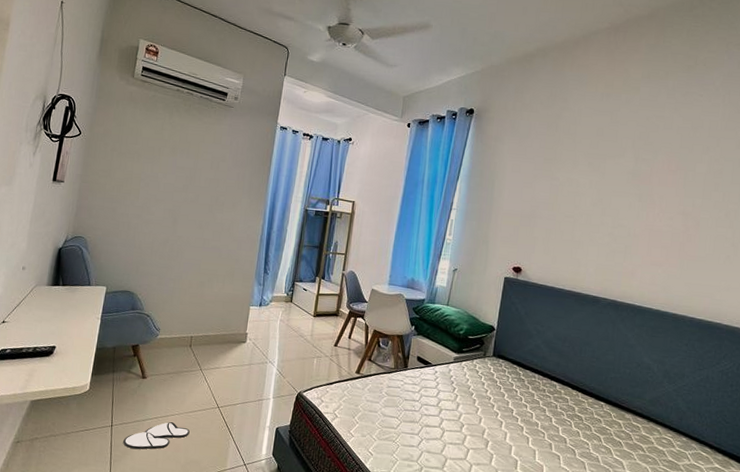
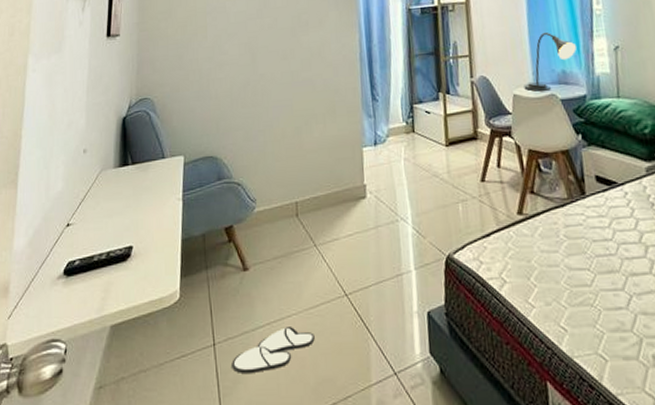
desk lamp: none [381,248,426,292] -> present [524,32,576,92]

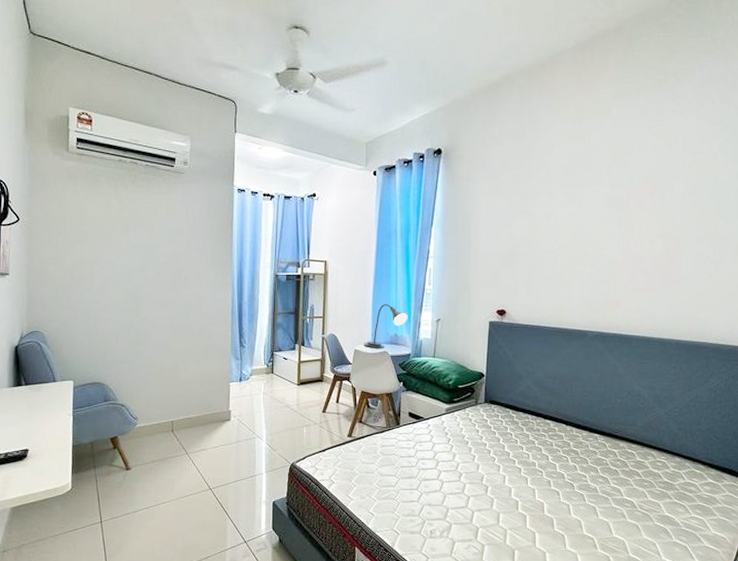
slippers: present [232,327,315,373] -> none [116,510,184,541]

